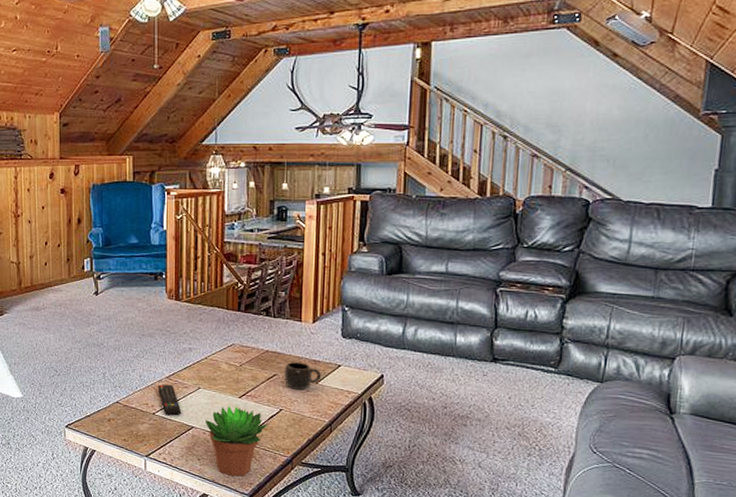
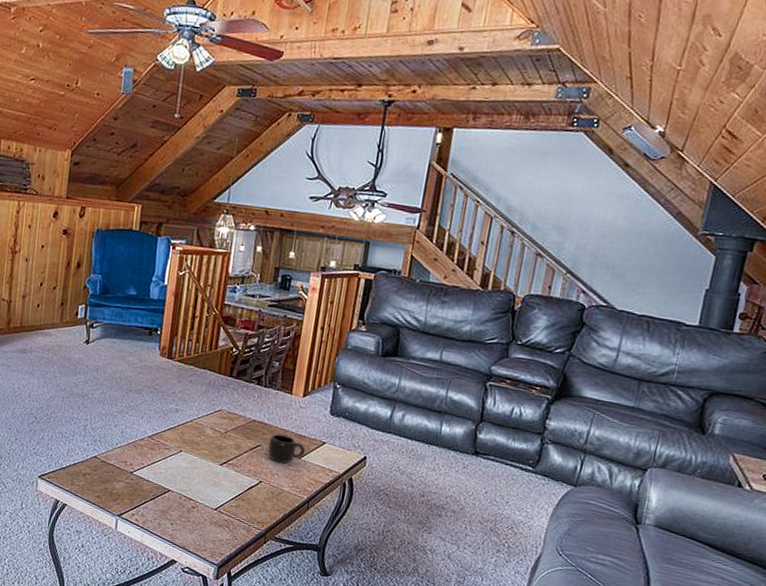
remote control: present [157,384,182,416] -> none [138,443,160,477]
succulent plant: present [204,406,268,477] -> none [182,472,246,546]

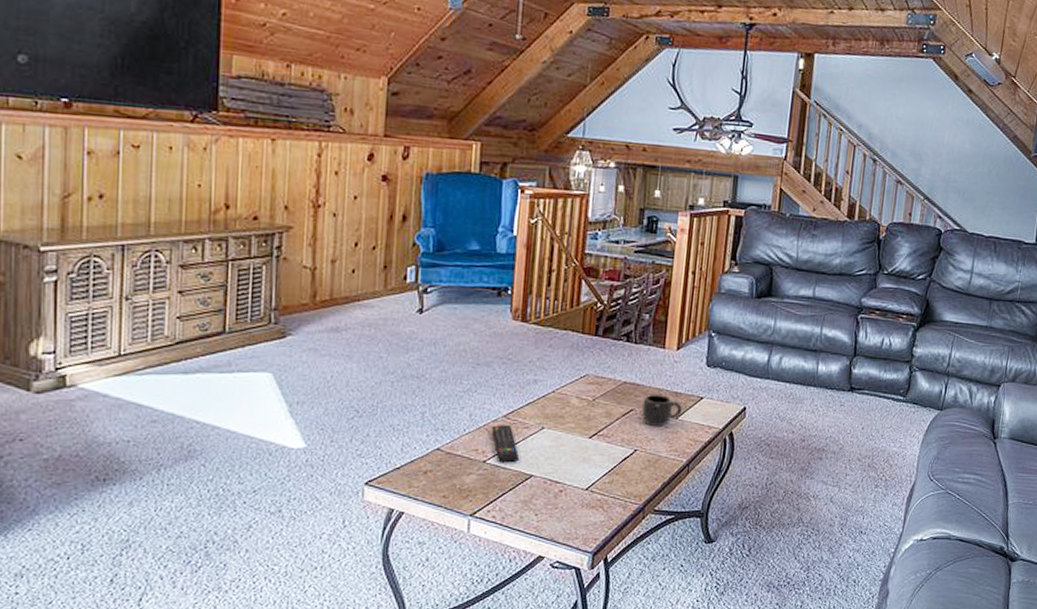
remote control: none [138,443,160,477] -> present [491,425,520,463]

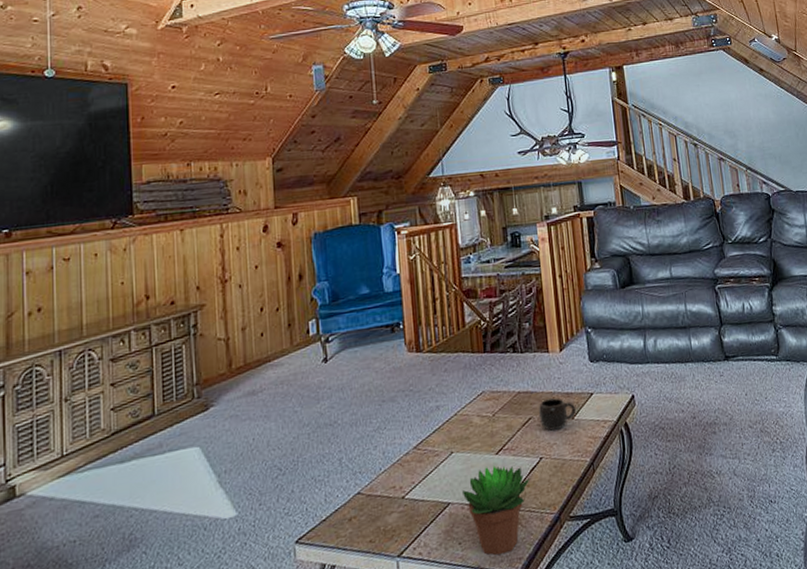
remote control: present [491,425,520,463] -> none [404,456,435,496]
succulent plant: none [546,448,621,533] -> present [461,465,530,556]

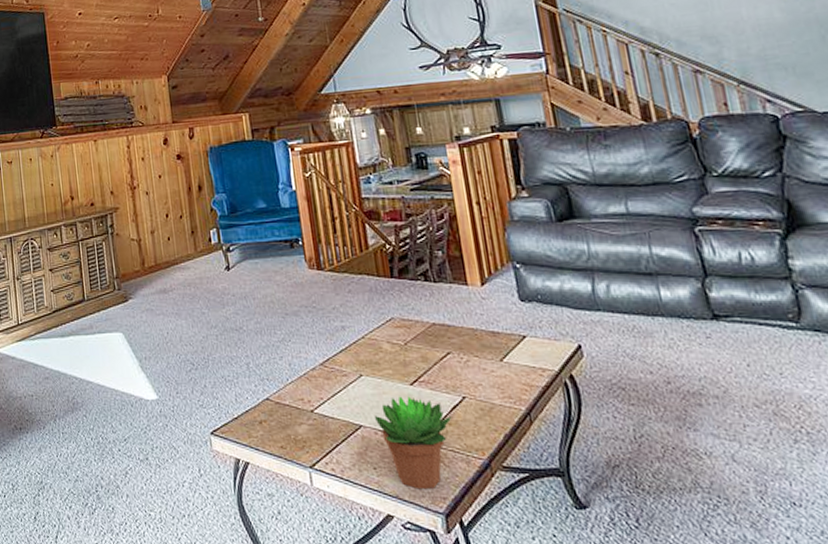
mug: present [539,397,577,431] -> none [458,335,506,370]

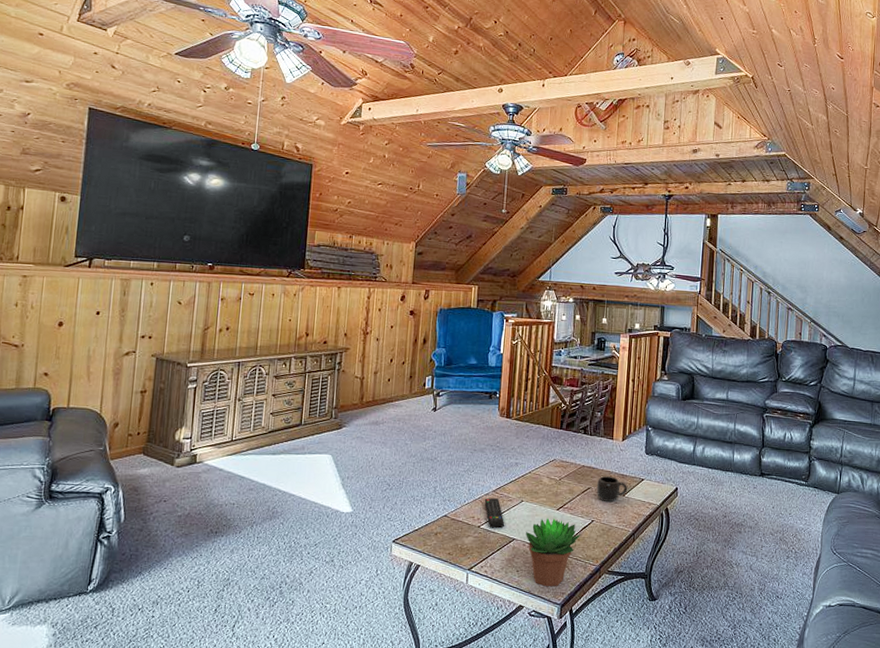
remote control: none [311,374,345,413] -> present [484,498,505,529]
mug: none [458,335,506,370] -> present [597,476,628,502]

